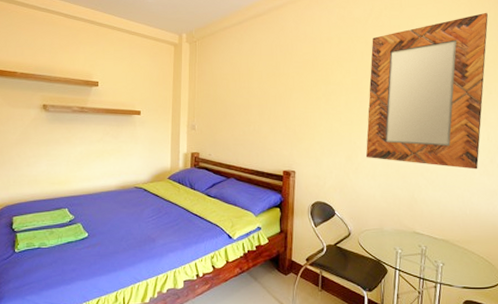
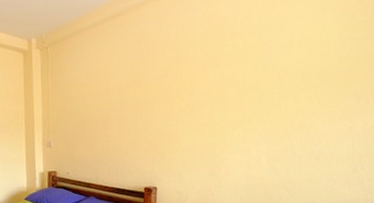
home mirror: present [365,12,488,170] -> none [228,9,365,180]

